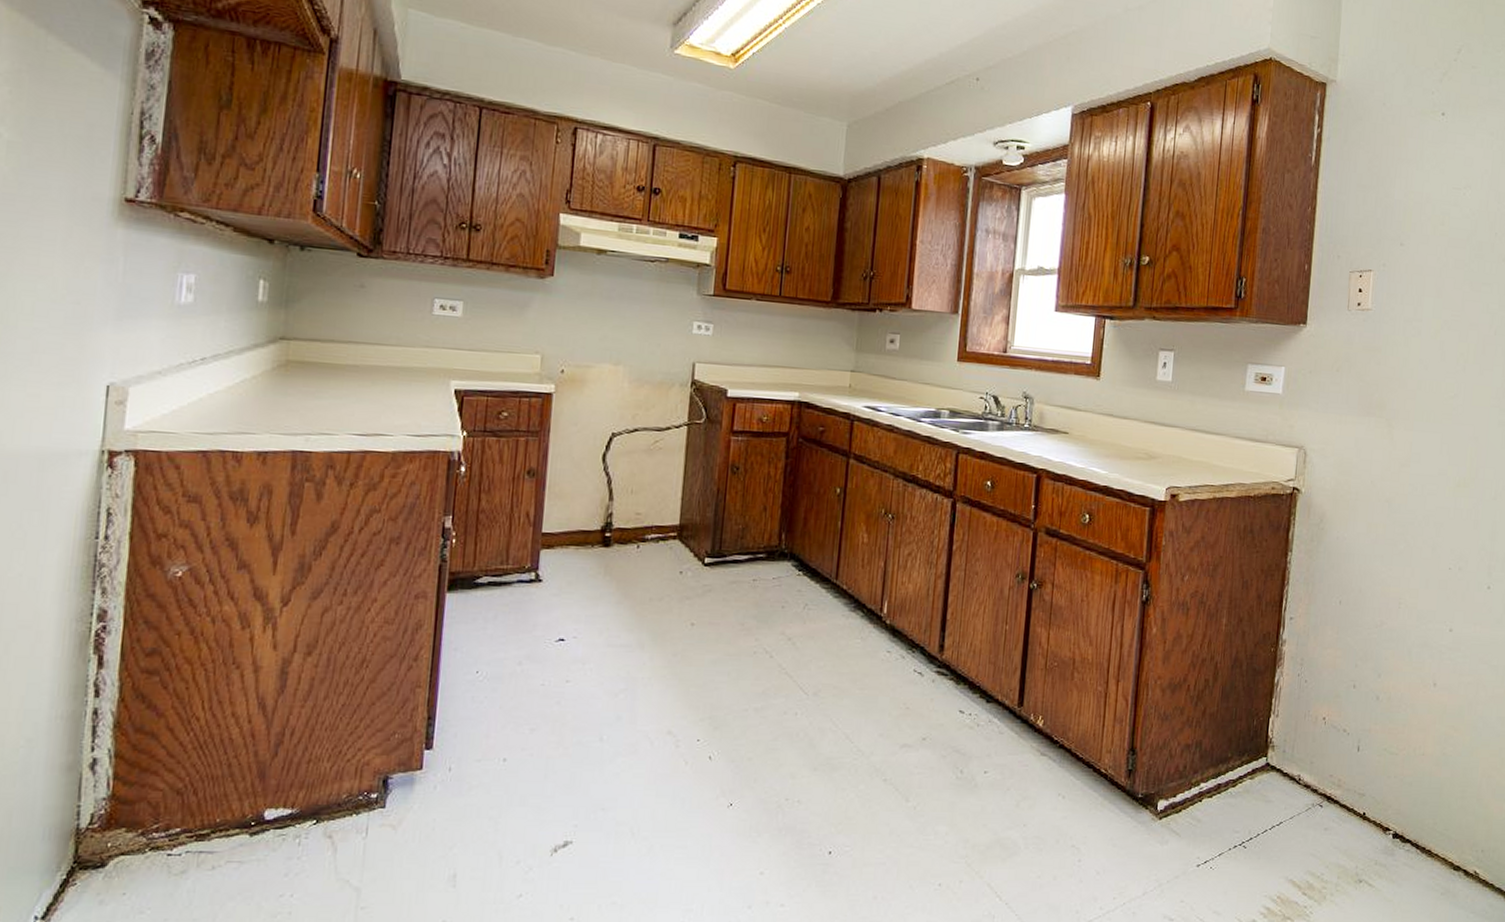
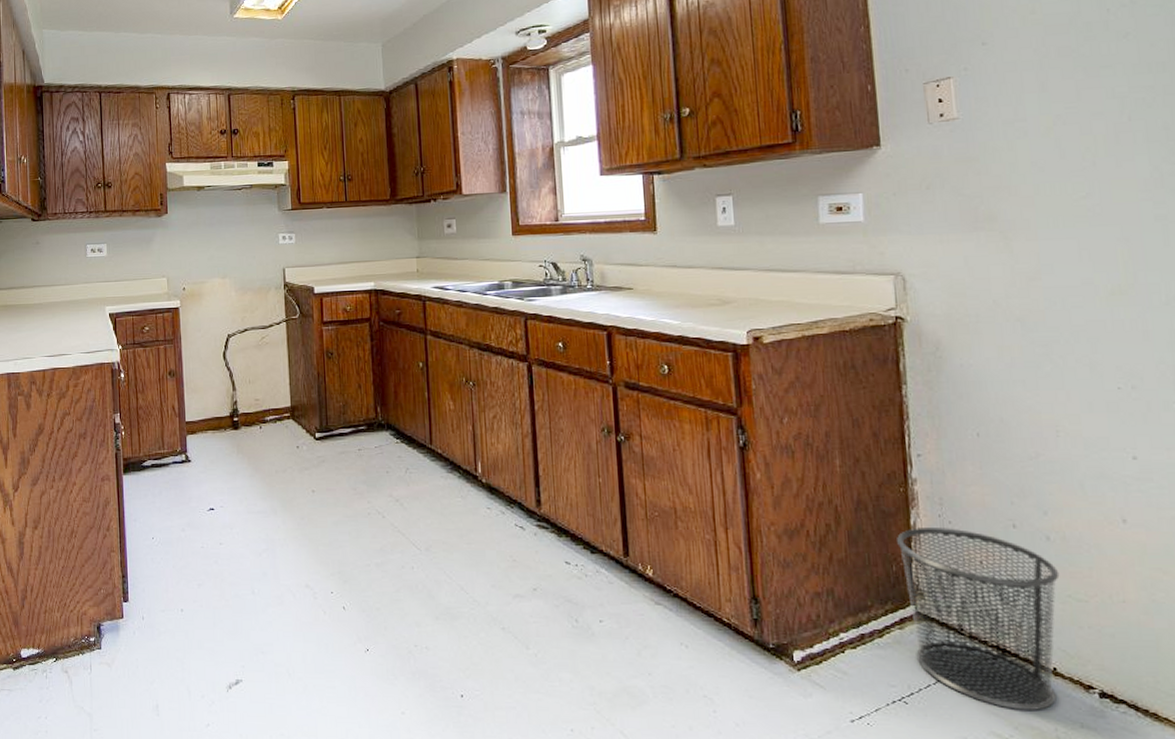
waste bin: none [1260,685,1381,850] -> present [897,528,1060,710]

